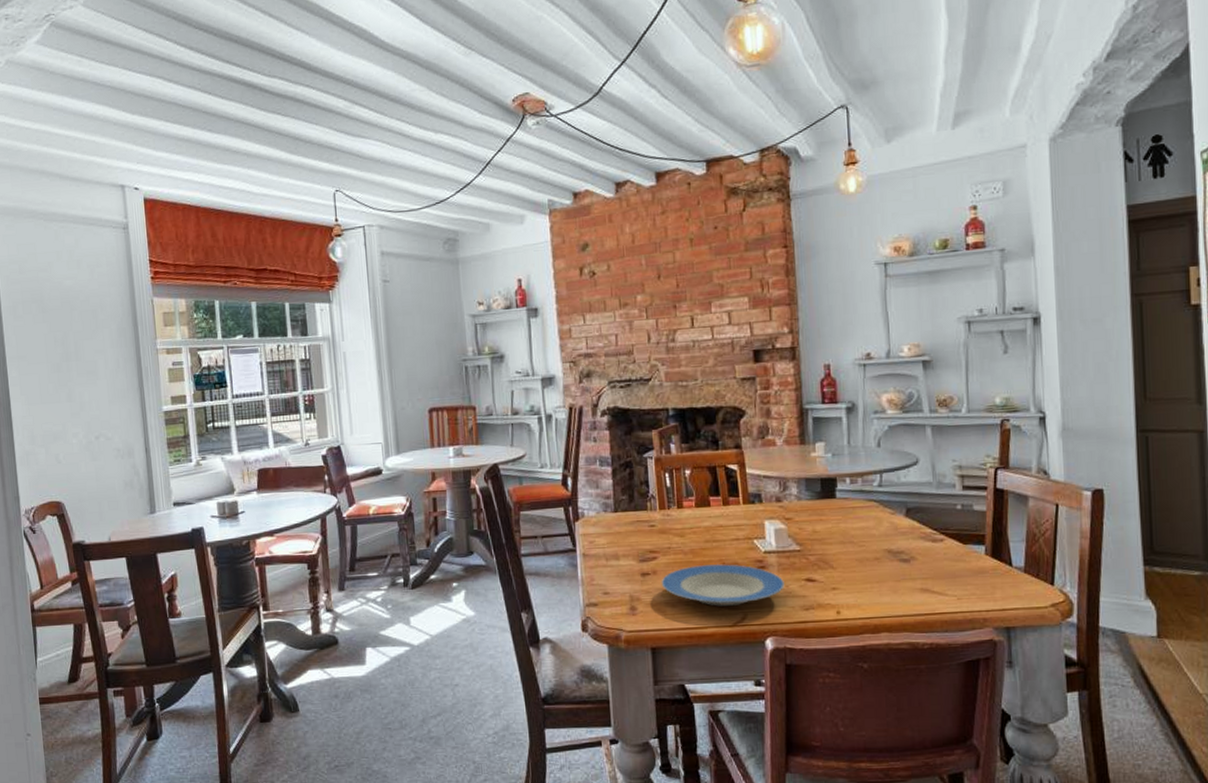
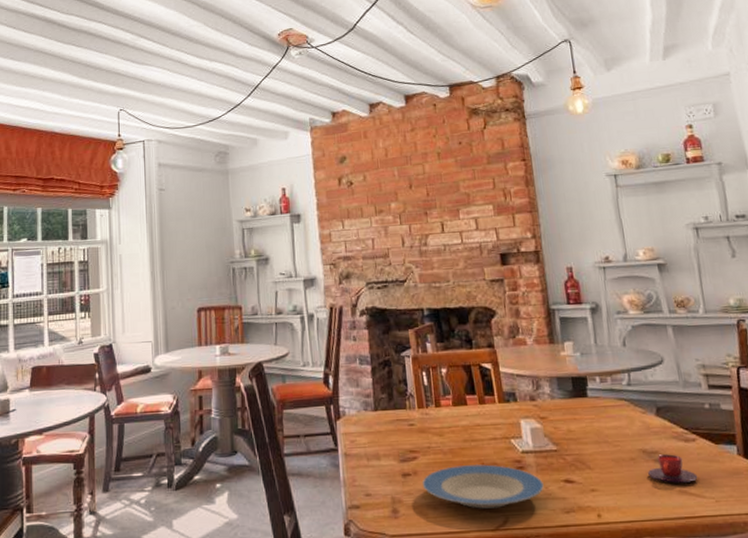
teacup: none [892,554,942,582] -> present [648,454,698,483]

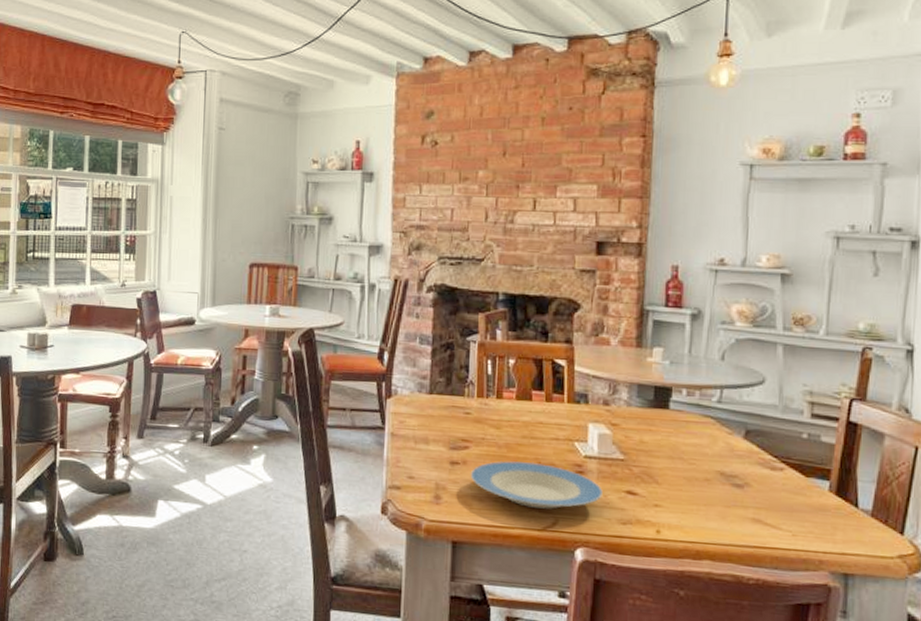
teacup: present [648,454,698,483] -> none [722,479,778,512]

